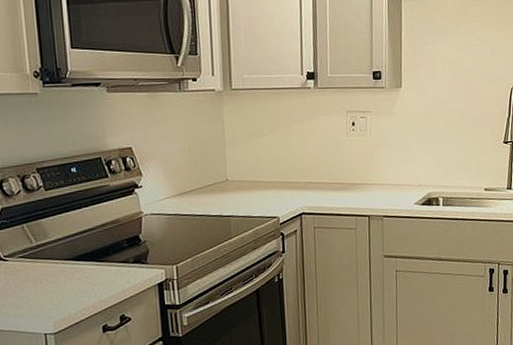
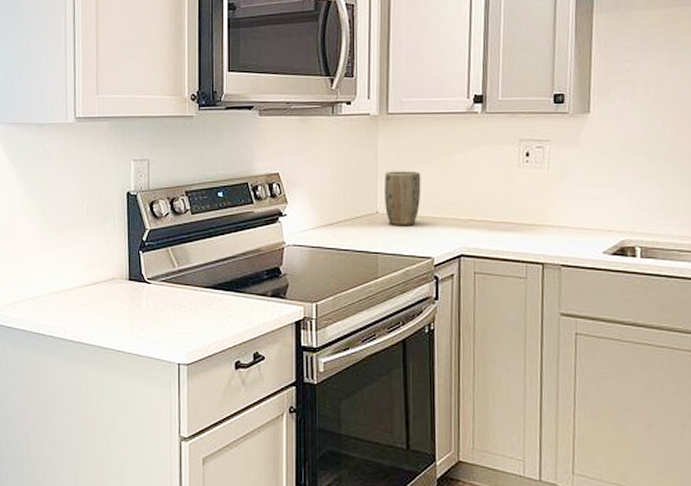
plant pot: none [232,141,266,190] -> present [385,171,421,225]

